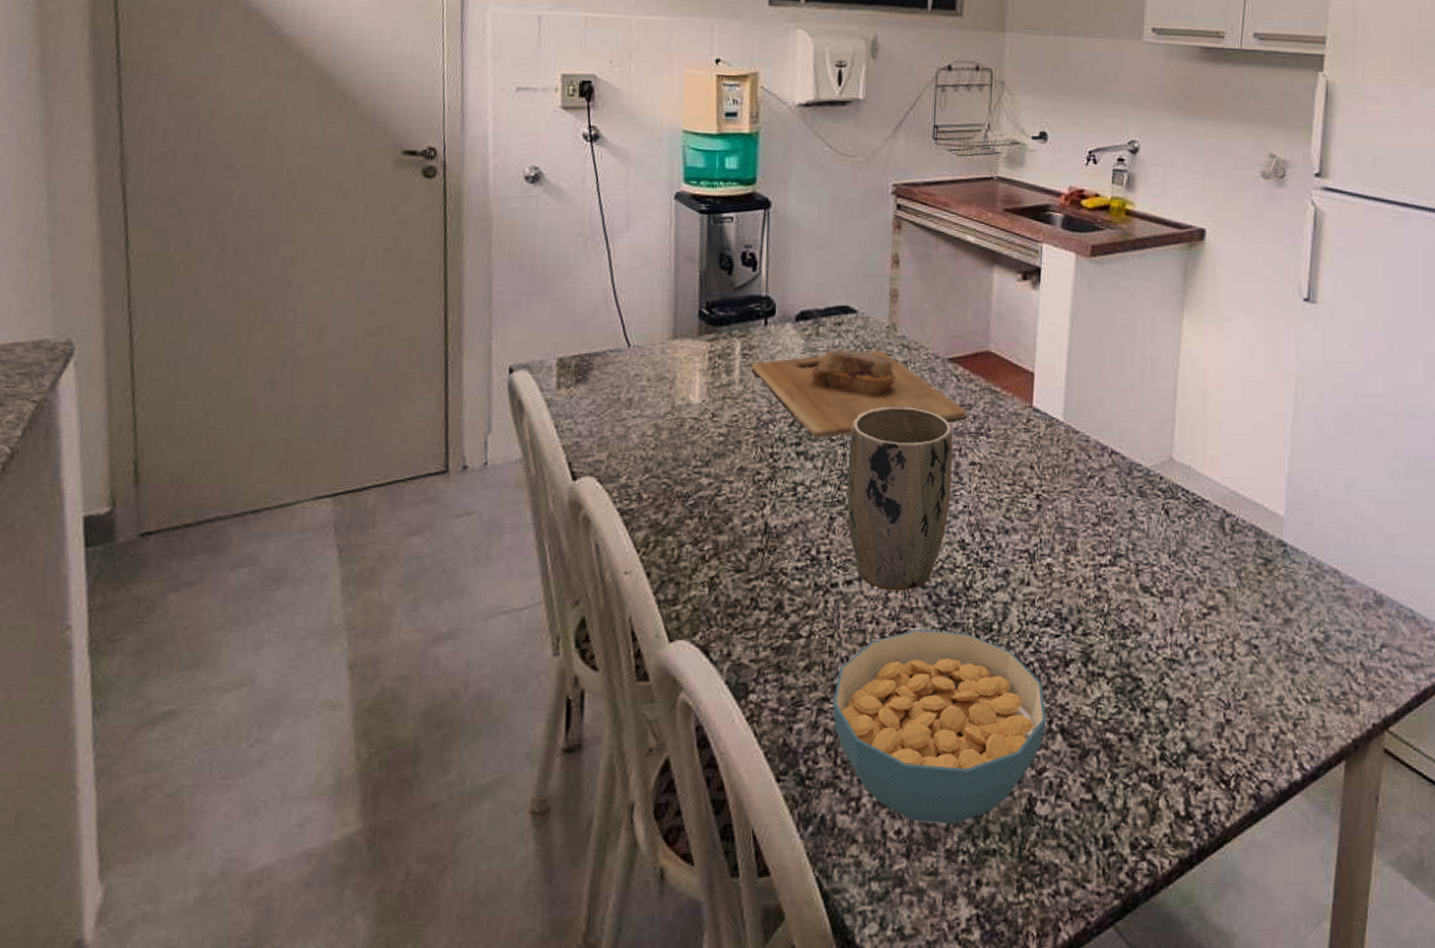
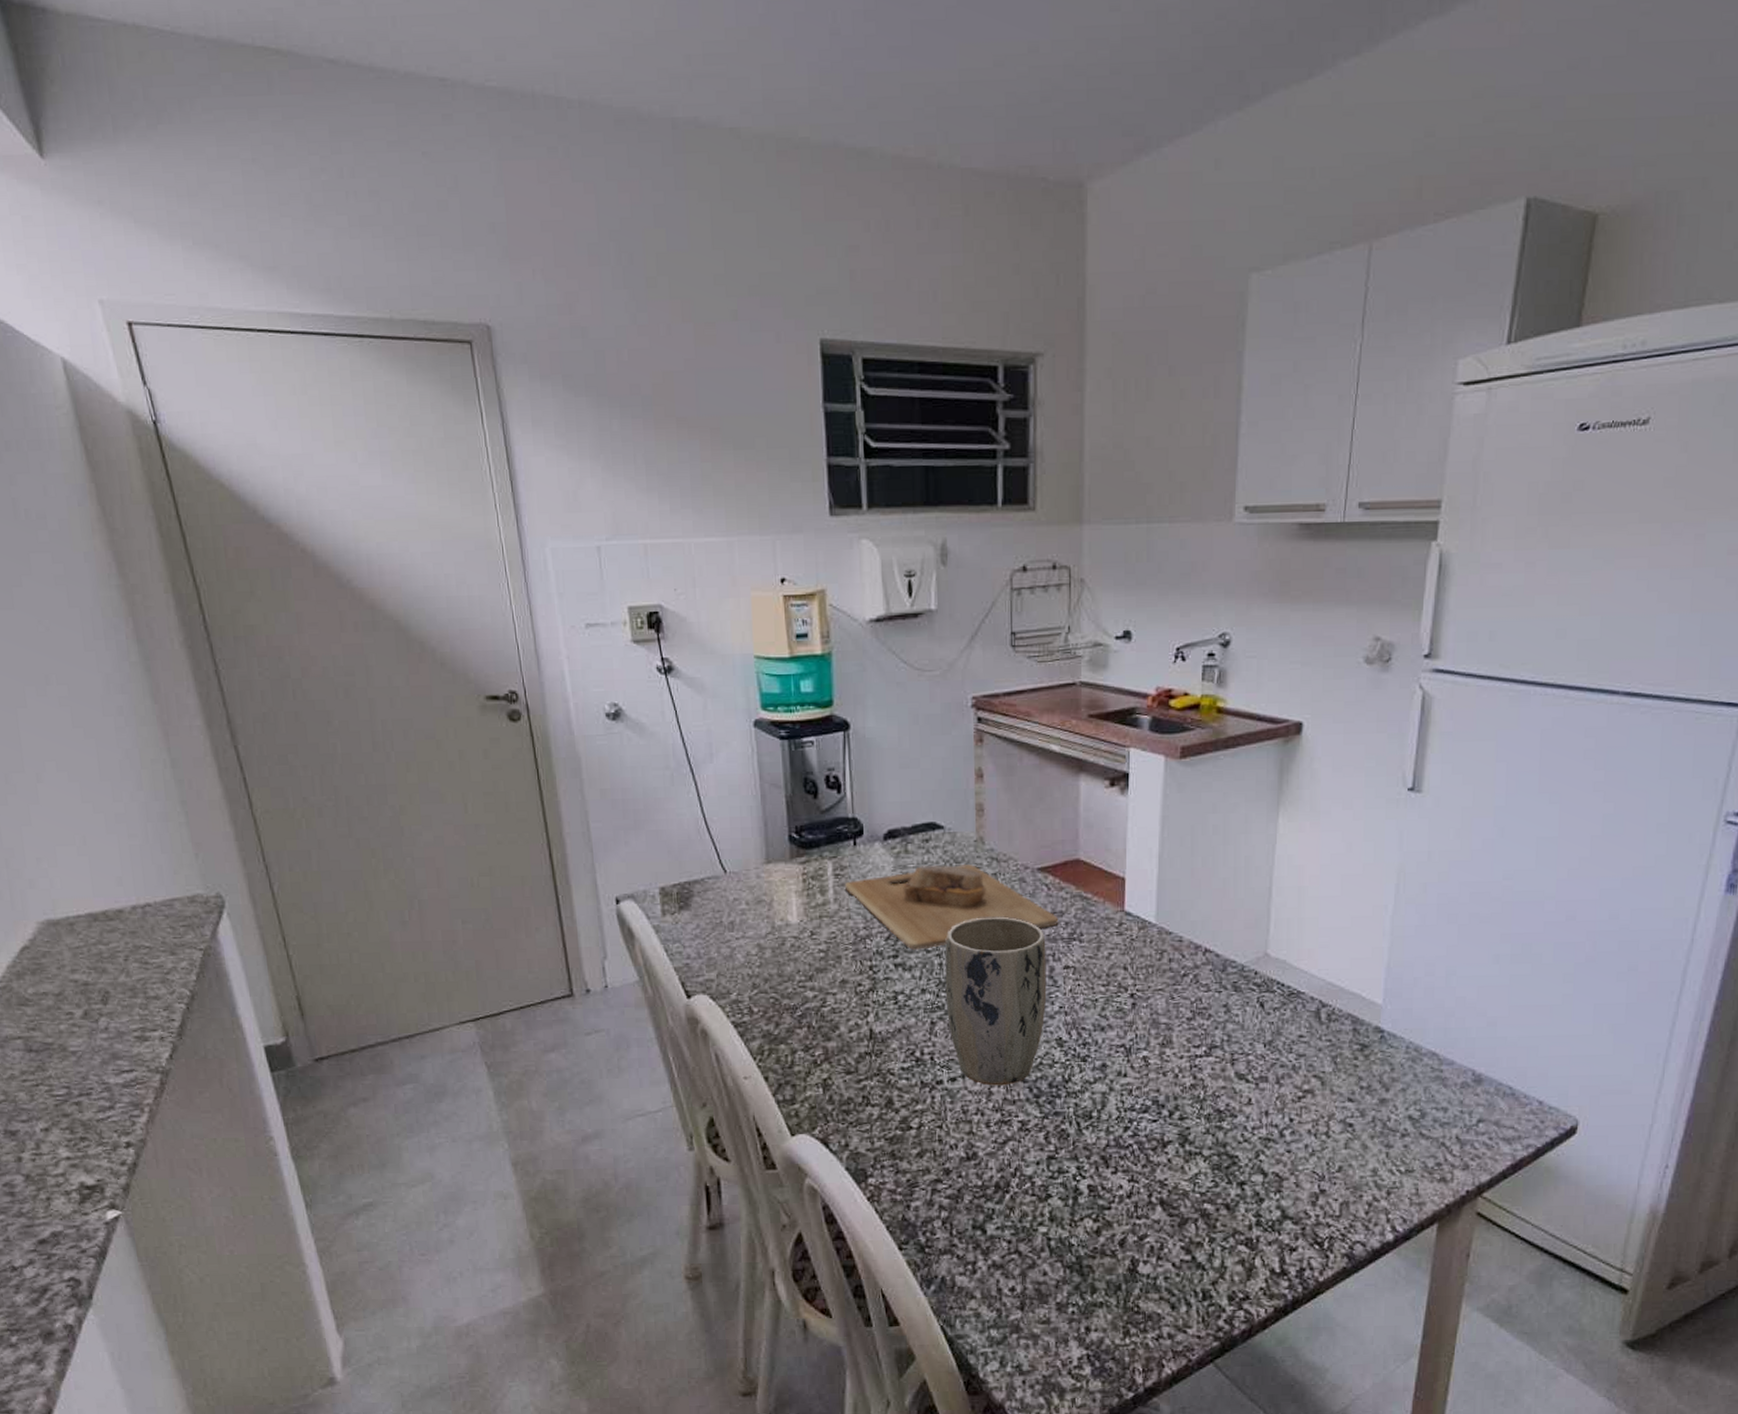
cereal bowl: present [833,630,1047,824] -> none [945,1119,1146,1282]

